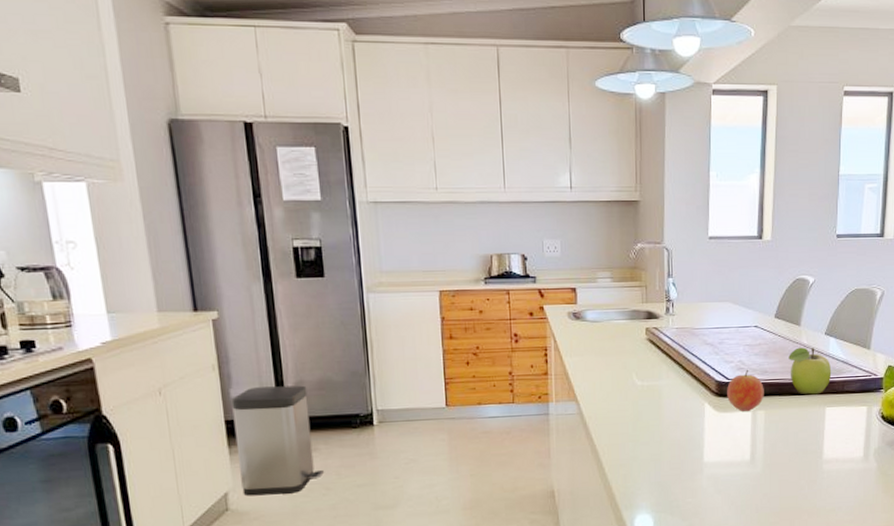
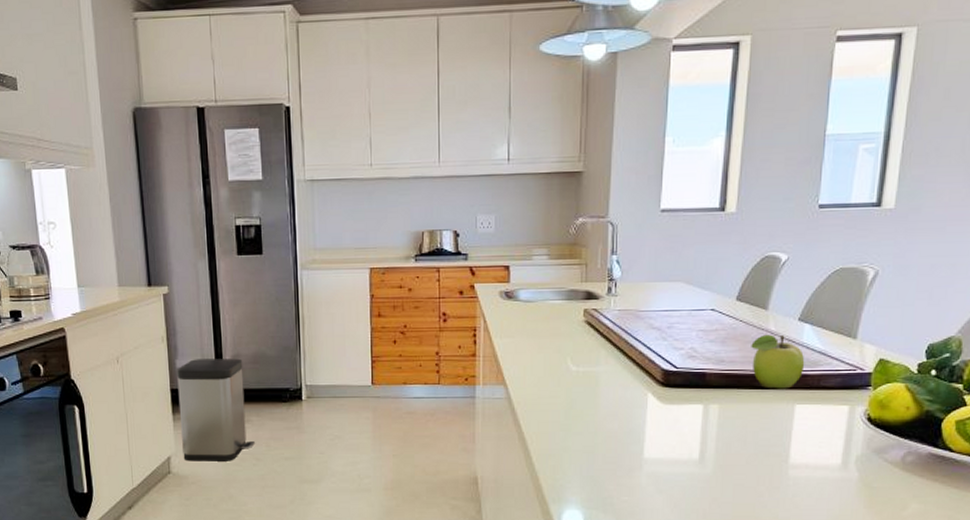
fruit: present [727,369,764,412] -> none [674,357,720,406]

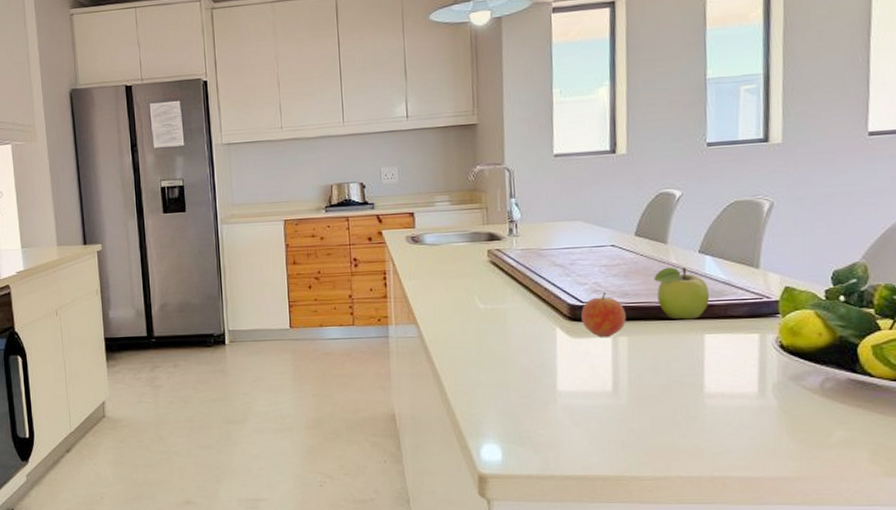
pedal bin: present [177,358,256,461] -> none [110,307,184,406]
fruit: none [674,357,720,406] -> present [581,291,626,338]

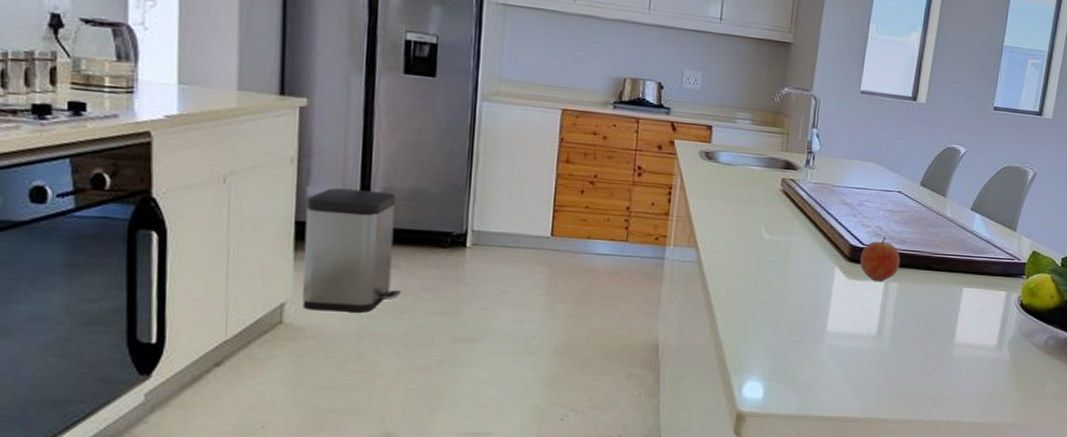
pedal bin: none [110,307,184,406] -> present [302,188,402,313]
fruit: present [654,267,710,320] -> none [929,220,974,273]

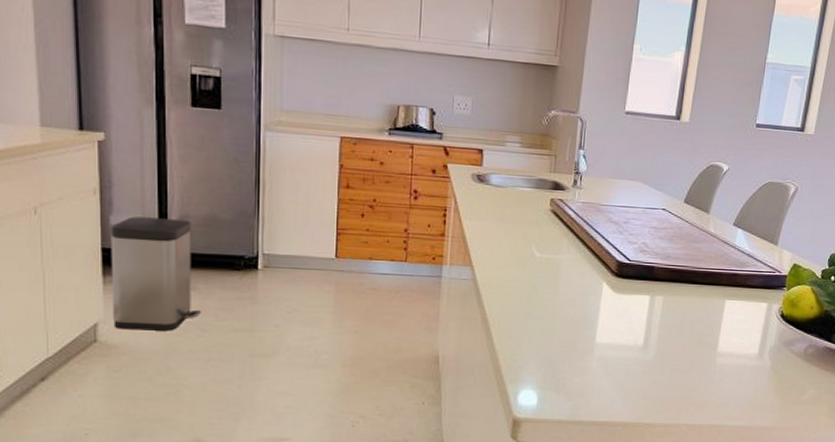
fruit: present [860,236,901,283] -> none [626,252,665,296]

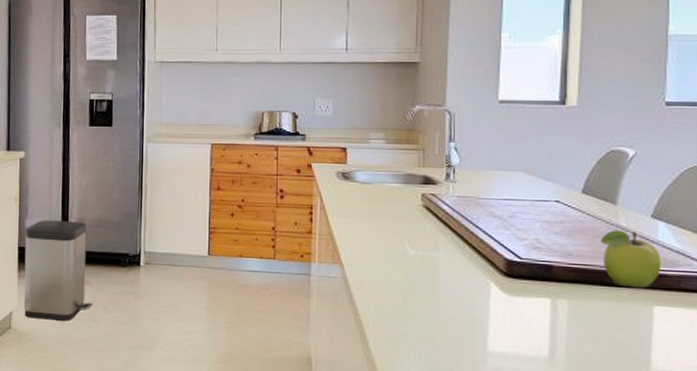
fruit: none [693,235,736,286] -> present [600,230,662,289]

